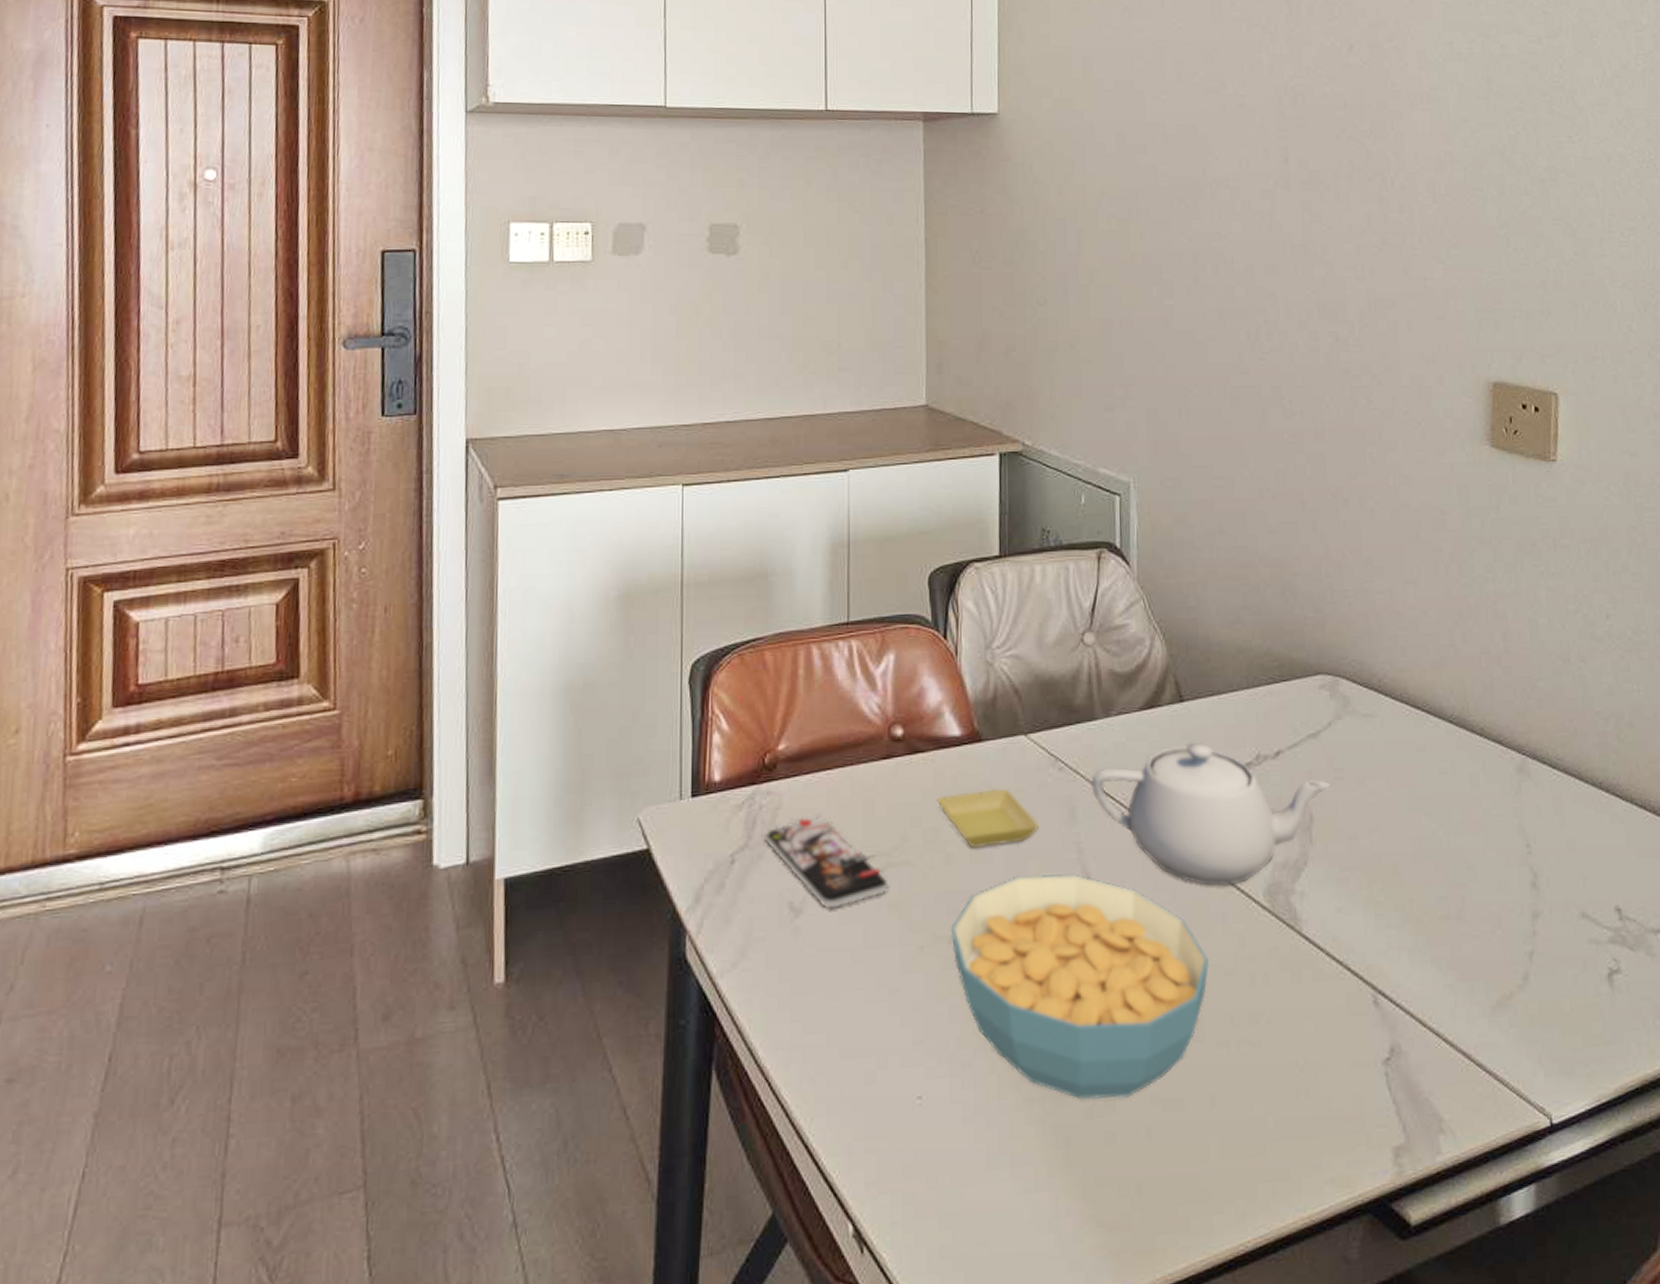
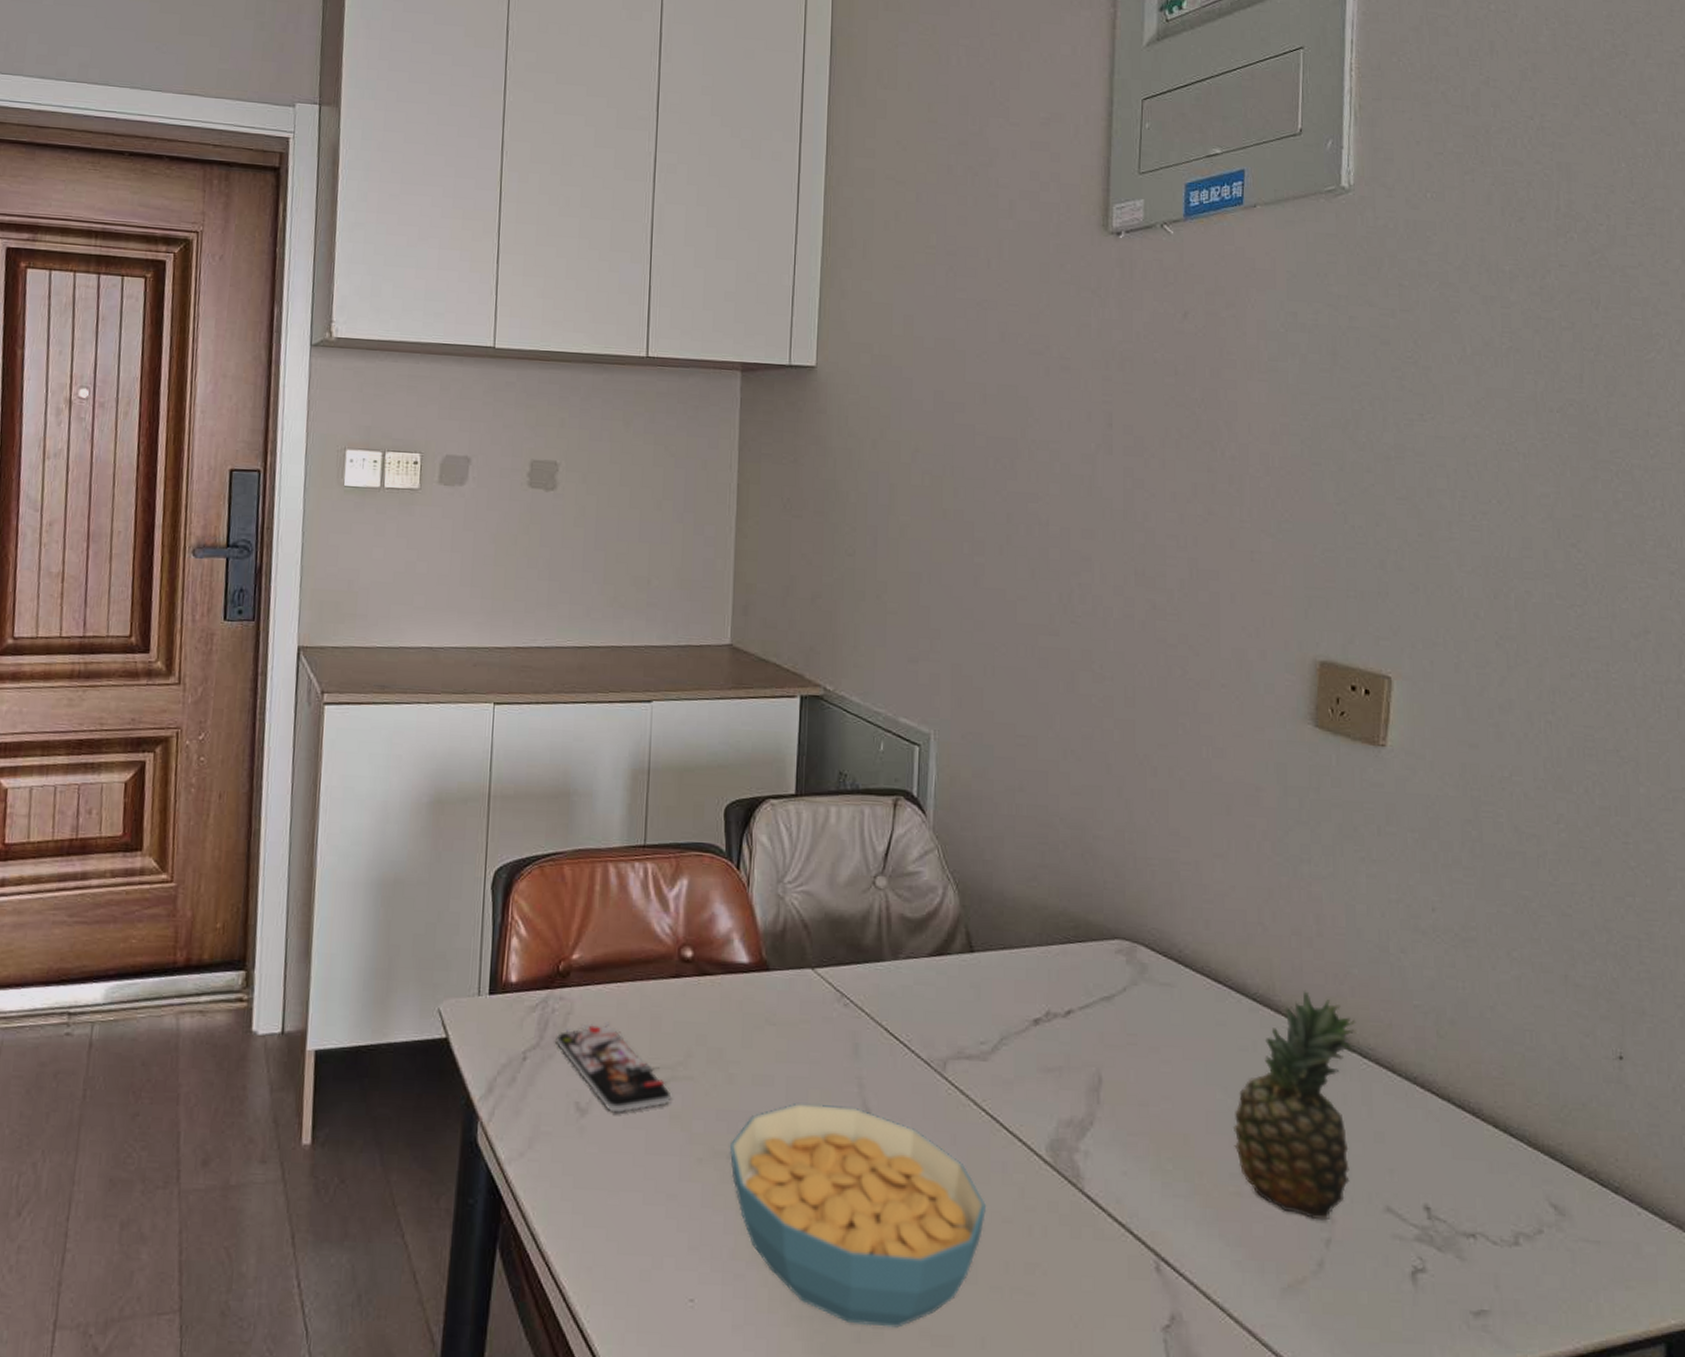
saucer: present [937,788,1040,849] -> none [722,1017,822,1073]
teapot: present [1091,742,1331,886] -> none [876,992,1122,1137]
fruit: none [1437,707,1548,935] -> present [1232,989,1357,1220]

